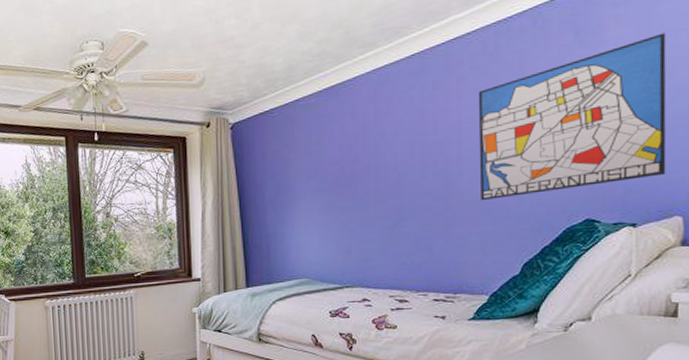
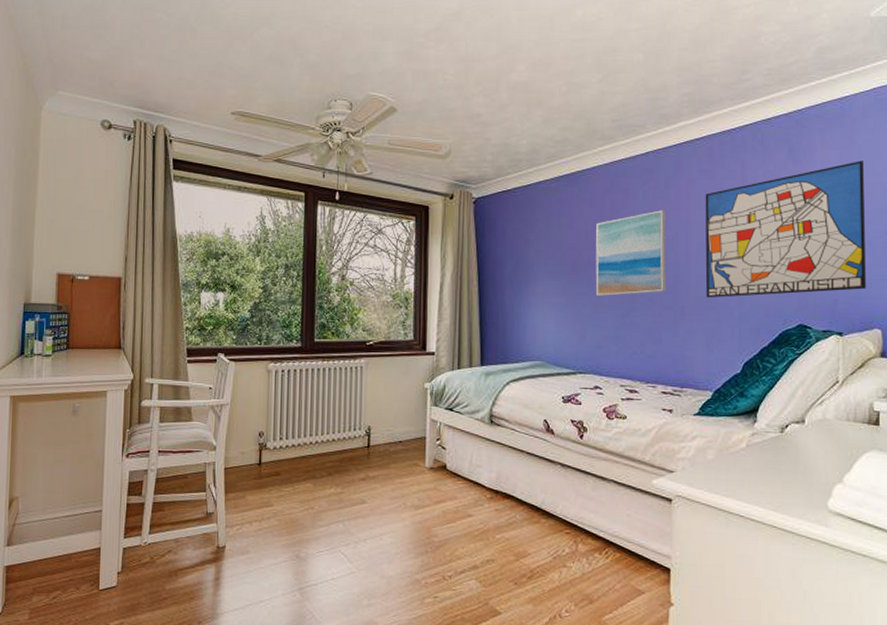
wall art: none [359,114,436,209] -> present [595,210,666,296]

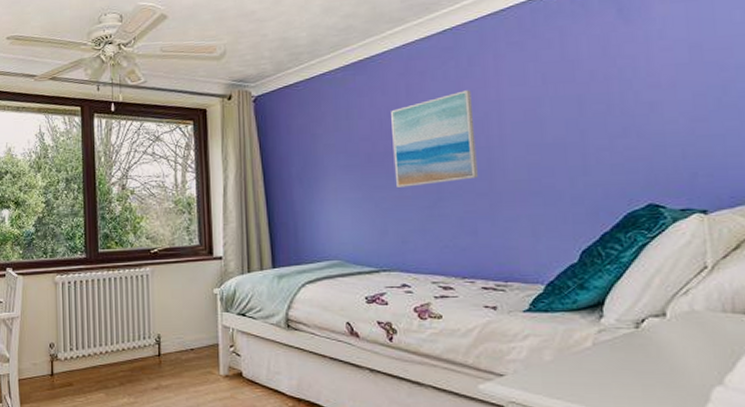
wall art: present [705,161,867,298] -> none [517,12,735,182]

